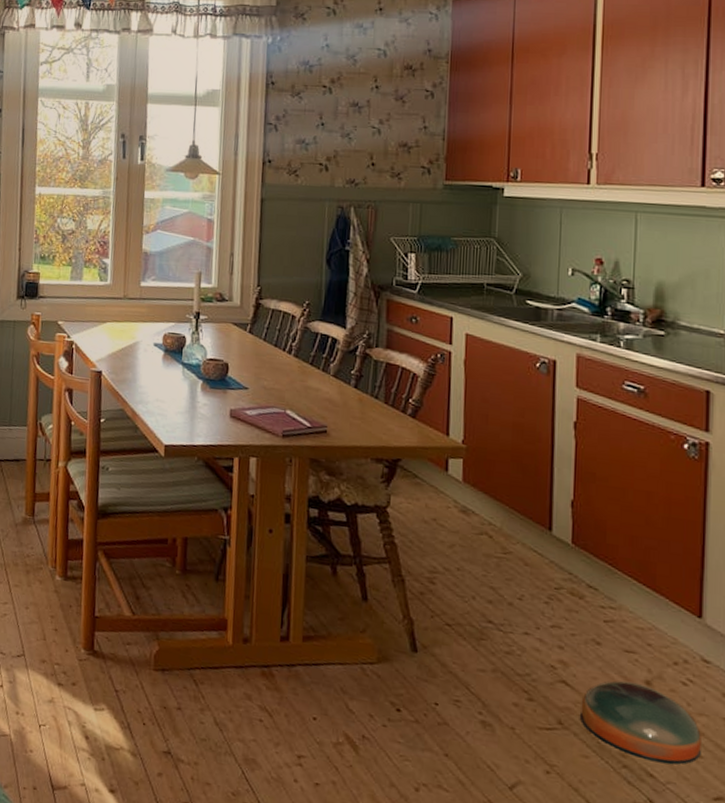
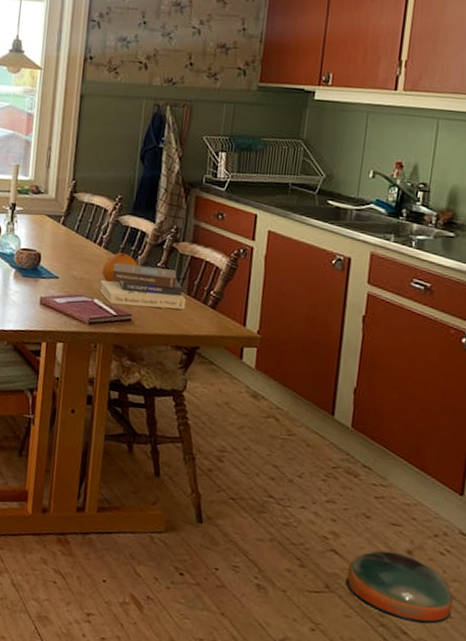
books: none [292,371,384,420] -> present [99,262,187,310]
fruit: none [293,360,332,392] -> present [102,252,139,283]

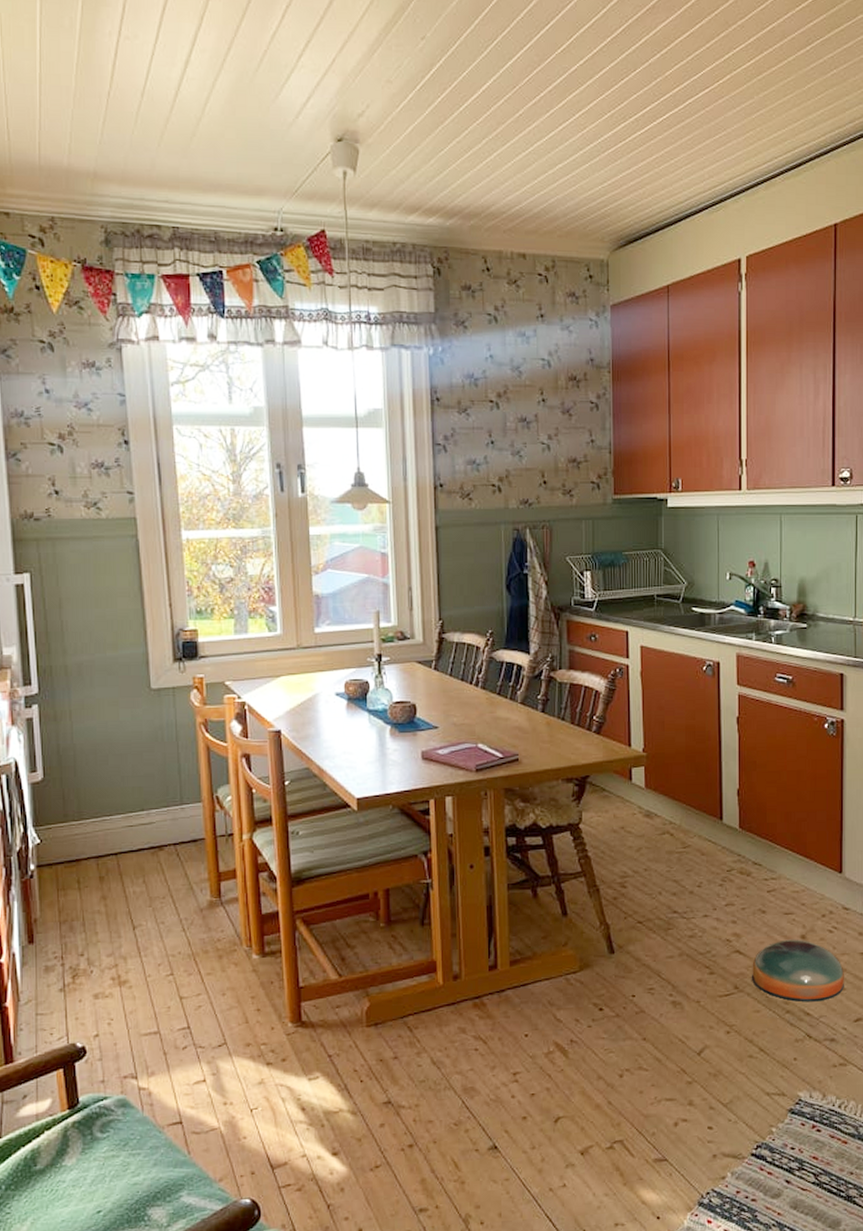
books: present [99,262,187,310] -> none [482,700,571,747]
fruit: present [102,252,139,283] -> none [482,691,519,724]

